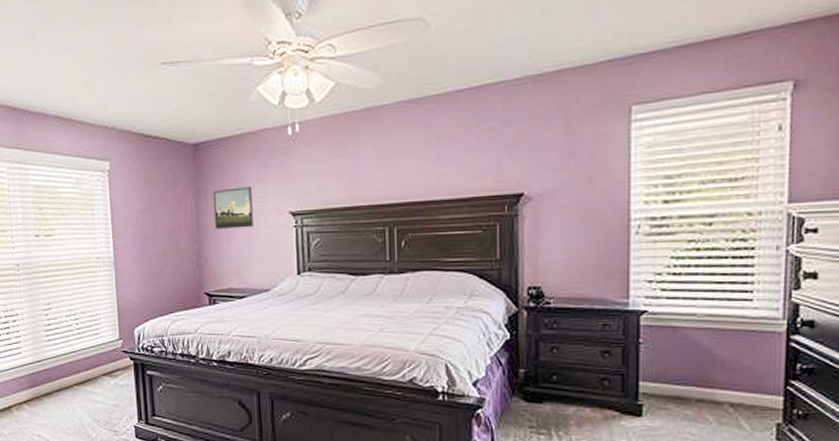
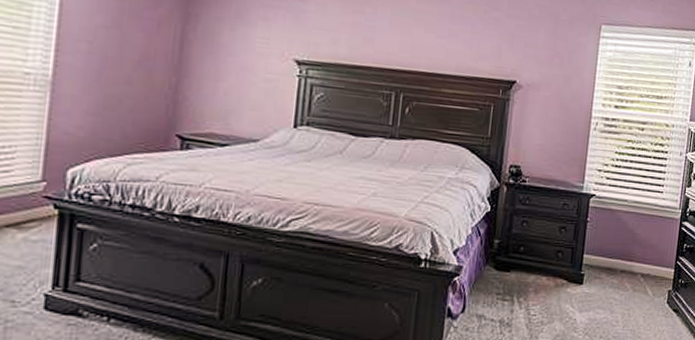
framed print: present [214,186,253,229] -> none [203,20,255,69]

